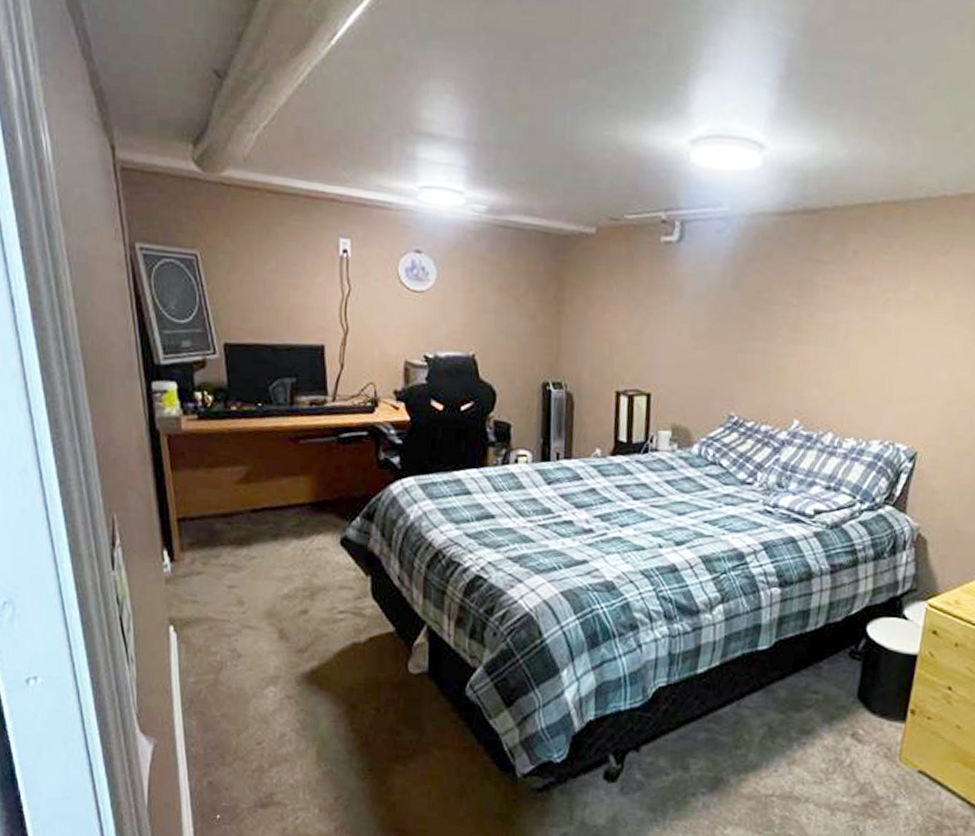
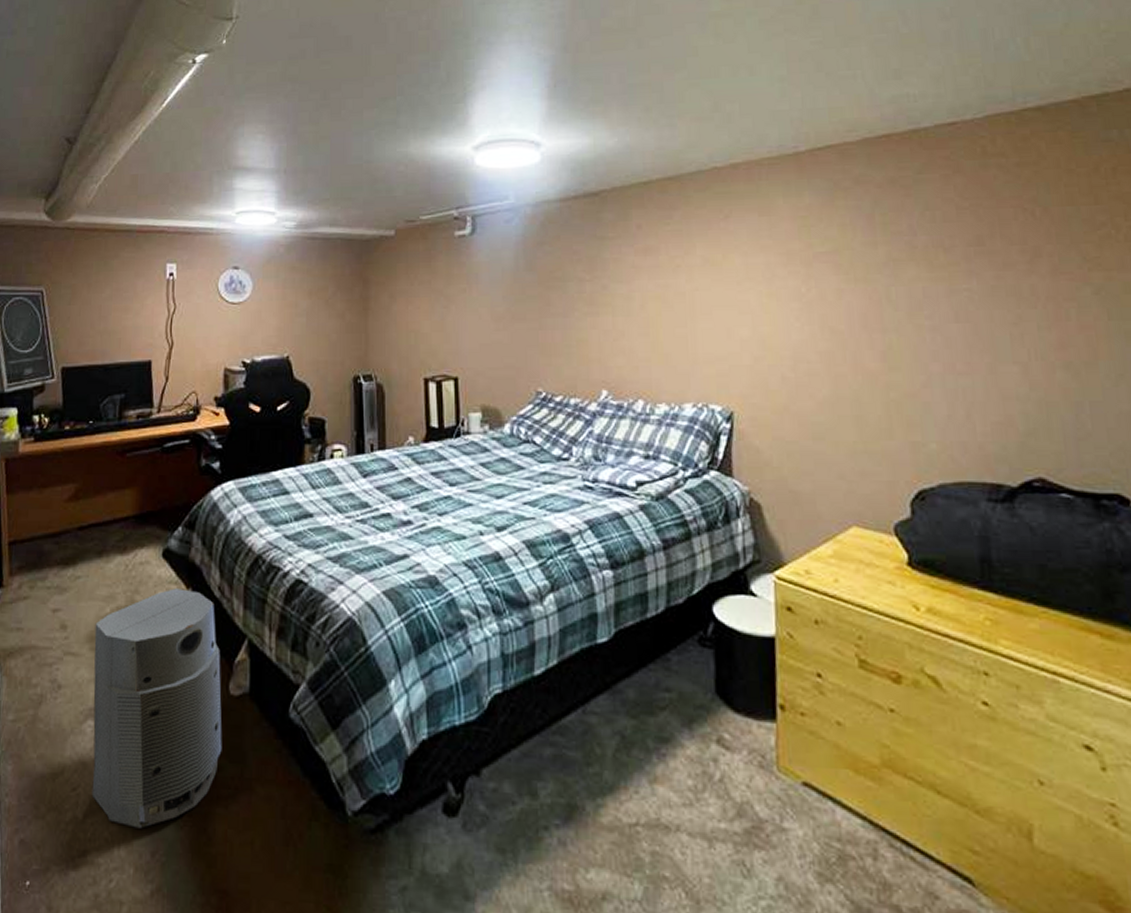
air purifier: none [273,575,402,778] -> present [91,588,222,829]

